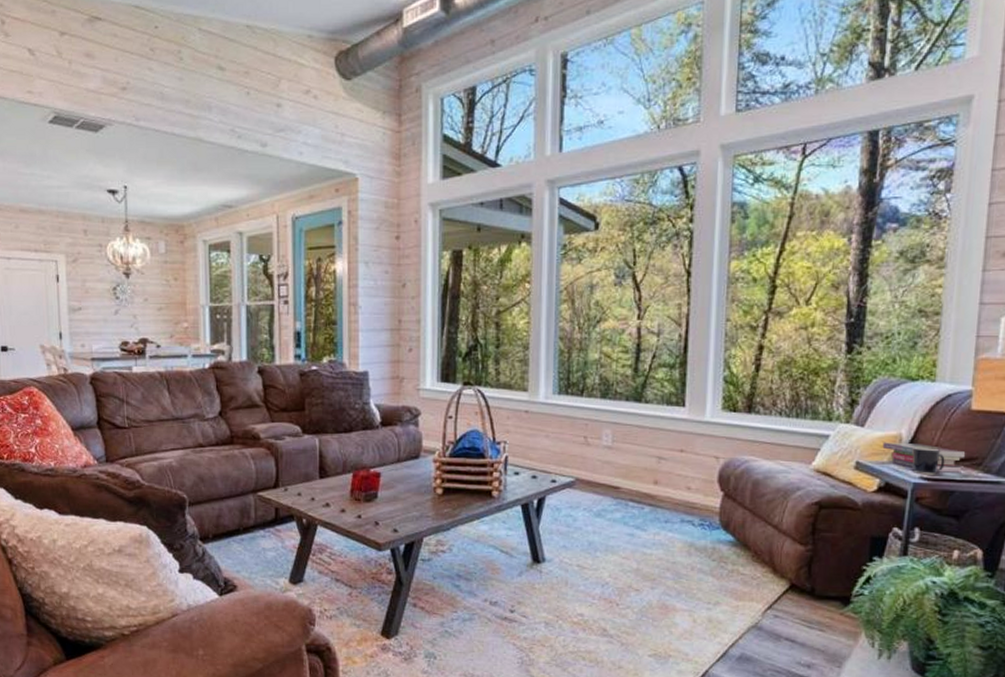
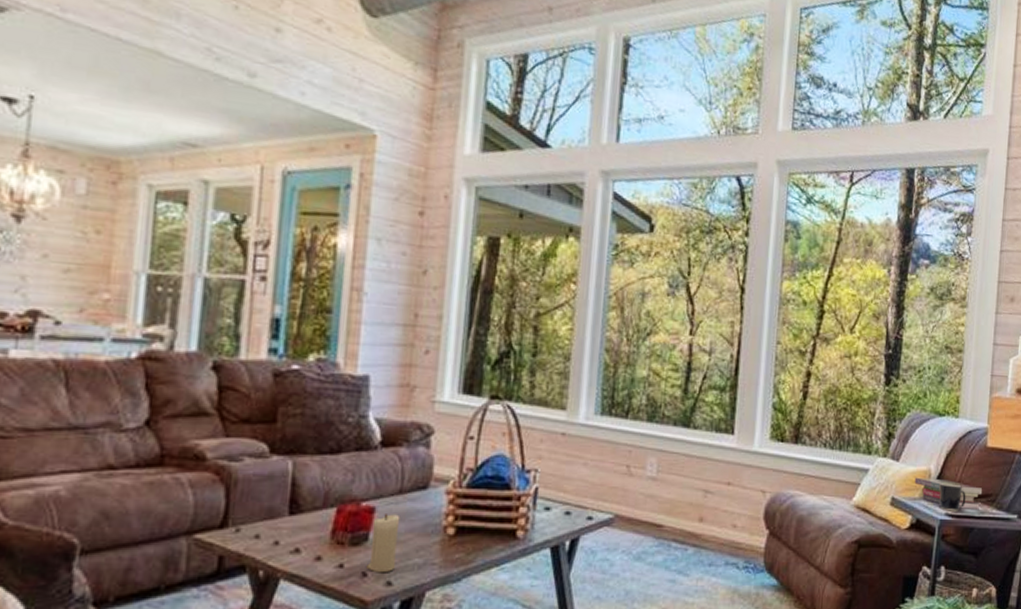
candle: none [378,478,400,523] -> present [367,514,401,573]

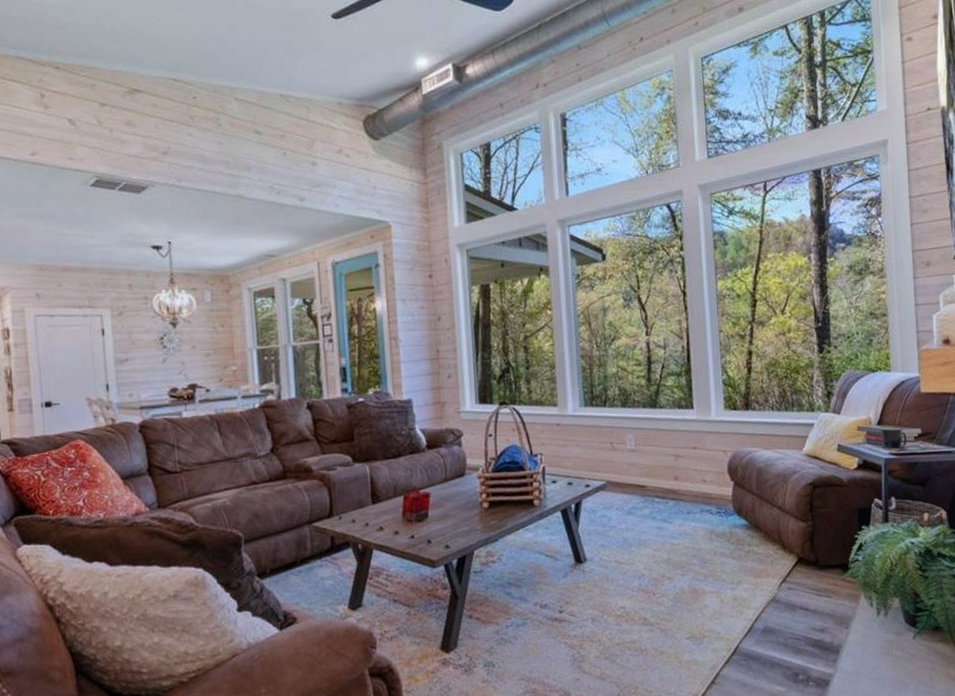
candle: present [367,514,401,573] -> none [429,496,450,540]

